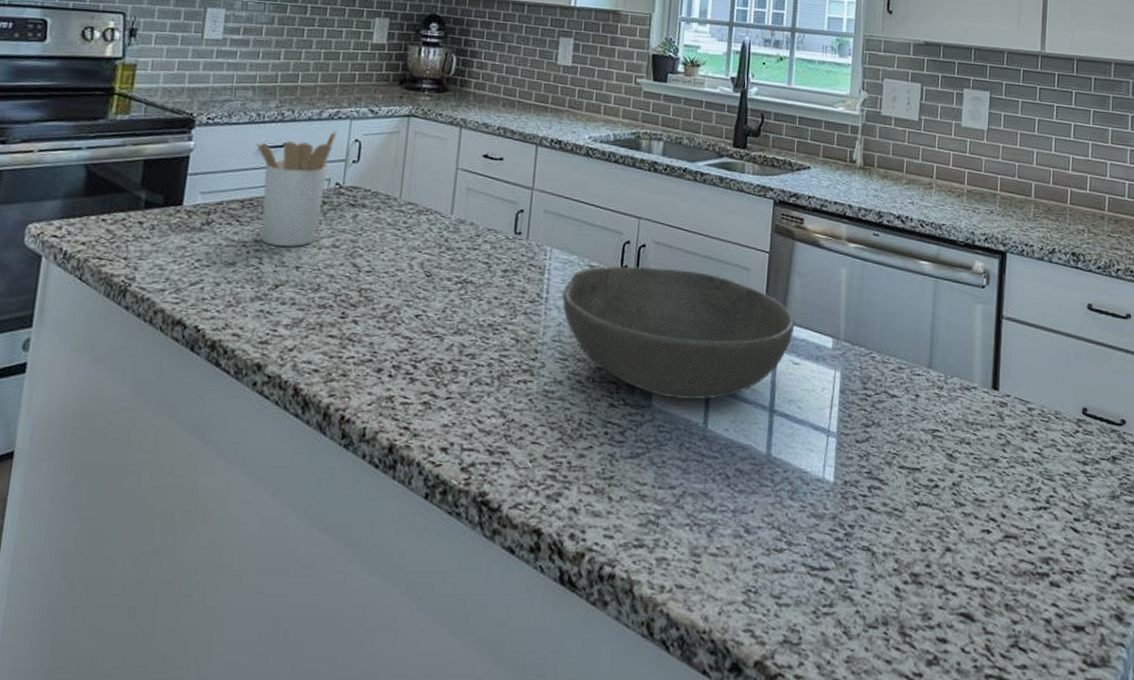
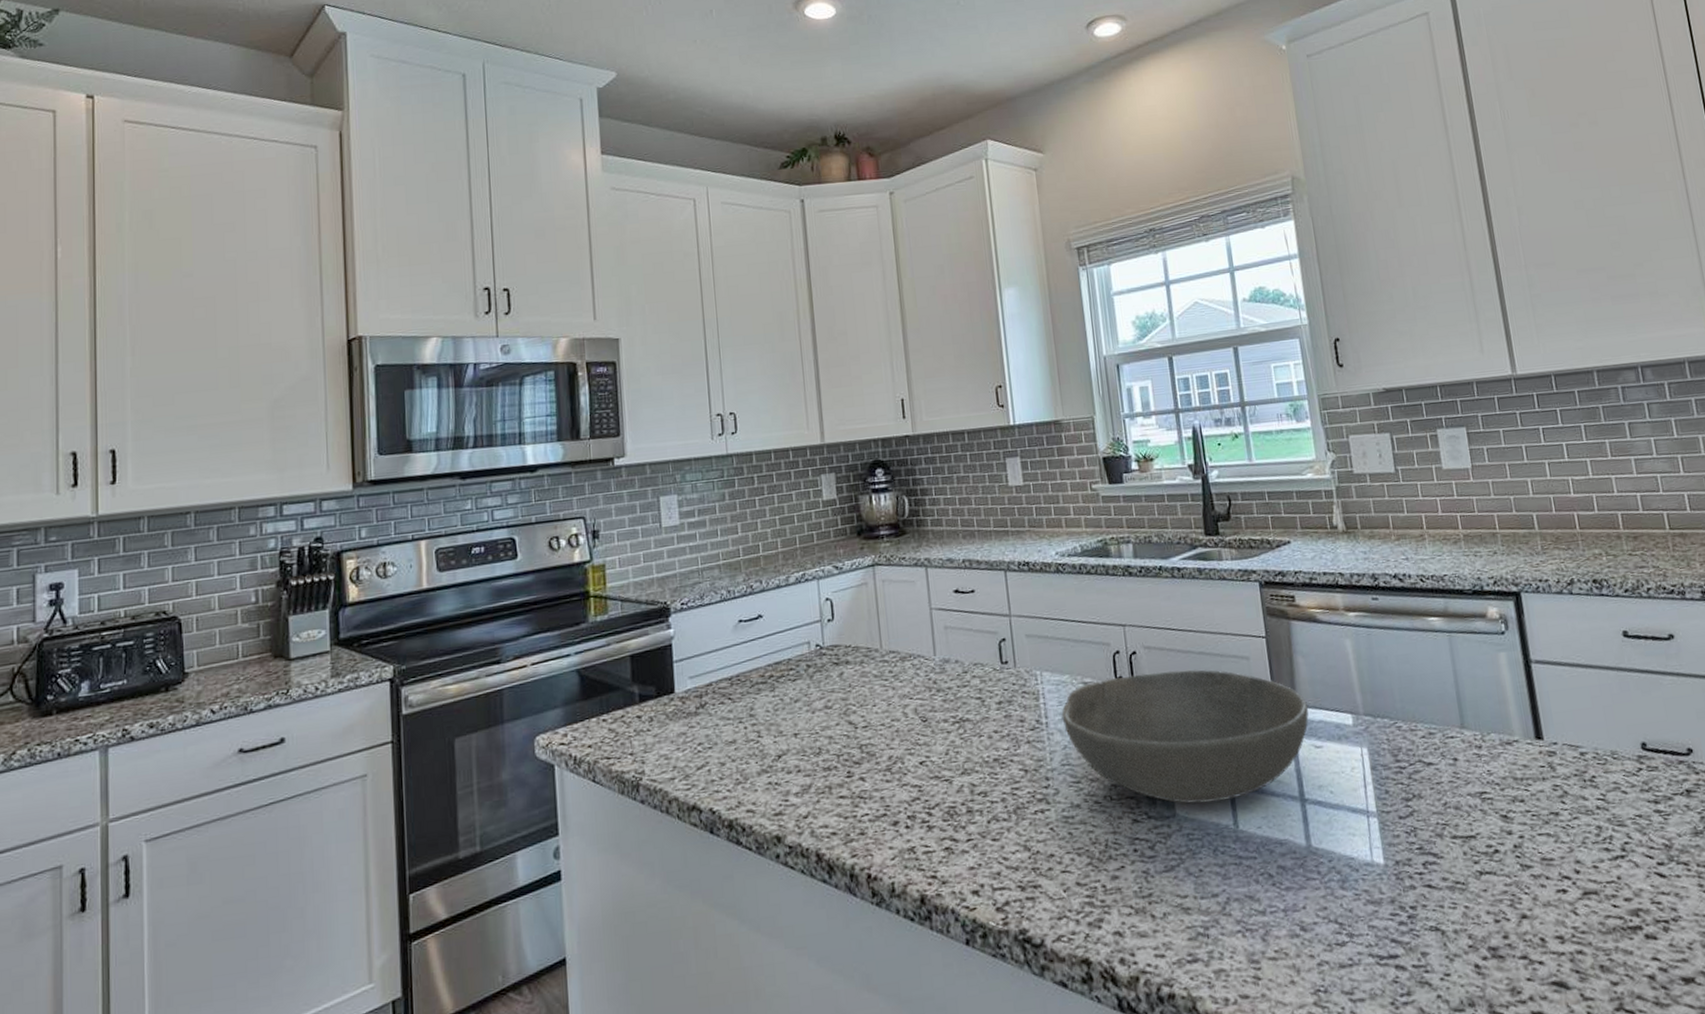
utensil holder: present [256,129,337,248] -> none [732,592,807,717]

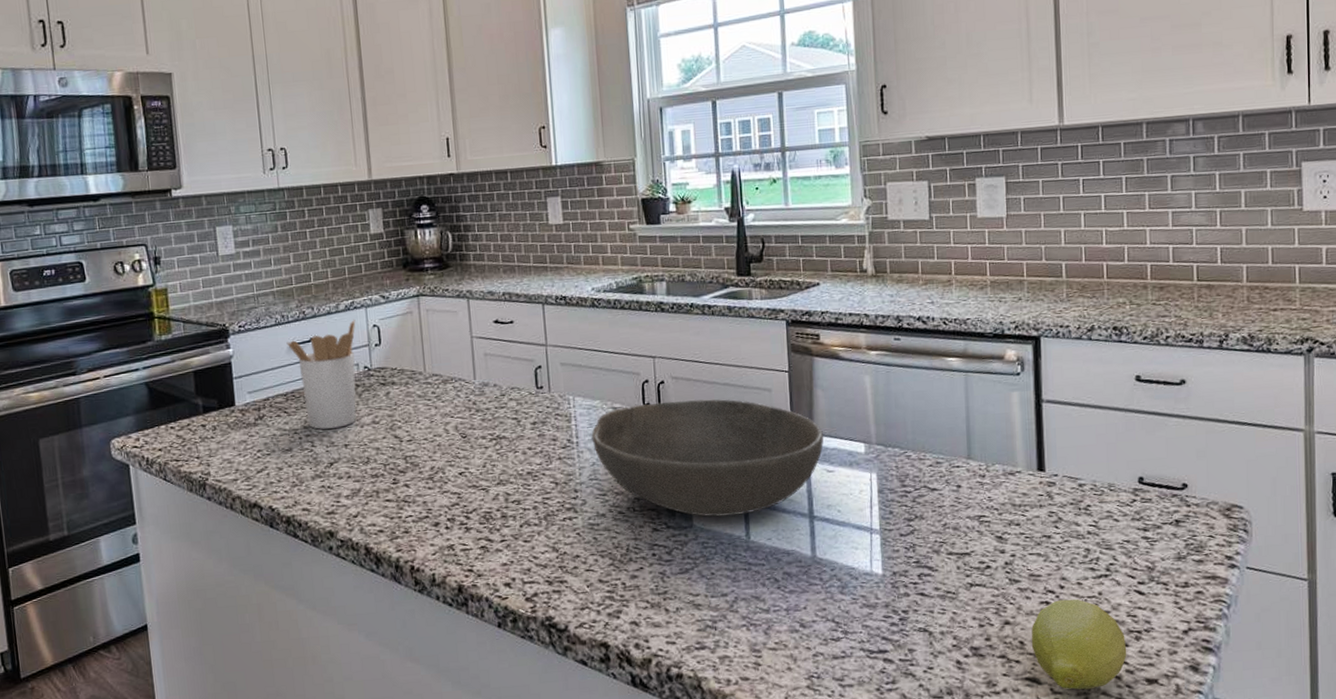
utensil holder: none [732,592,807,717] -> present [286,319,357,430]
fruit: none [1551,885,1658,994] -> present [1031,598,1127,690]

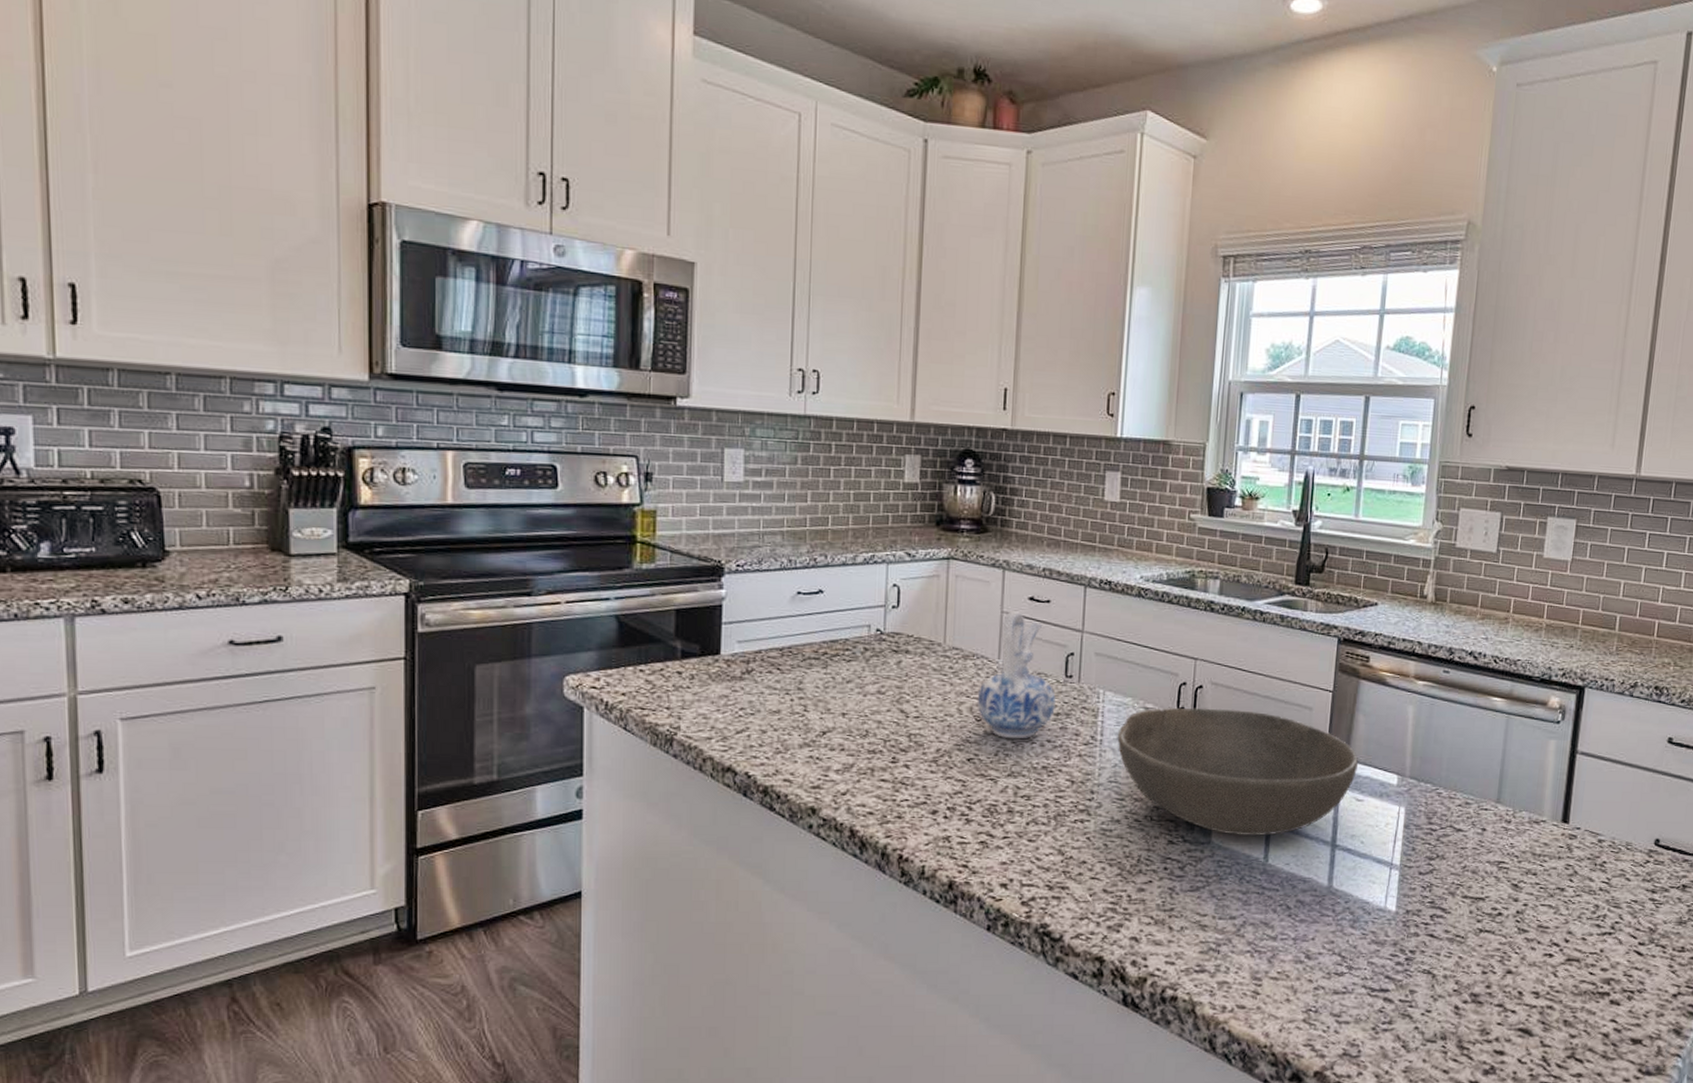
utensil holder: present [286,319,357,430] -> none [790,574,874,695]
ceramic pitcher: none [460,334,531,451] -> present [977,611,1056,739]
fruit: present [1031,598,1127,690] -> none [1529,954,1619,1045]

